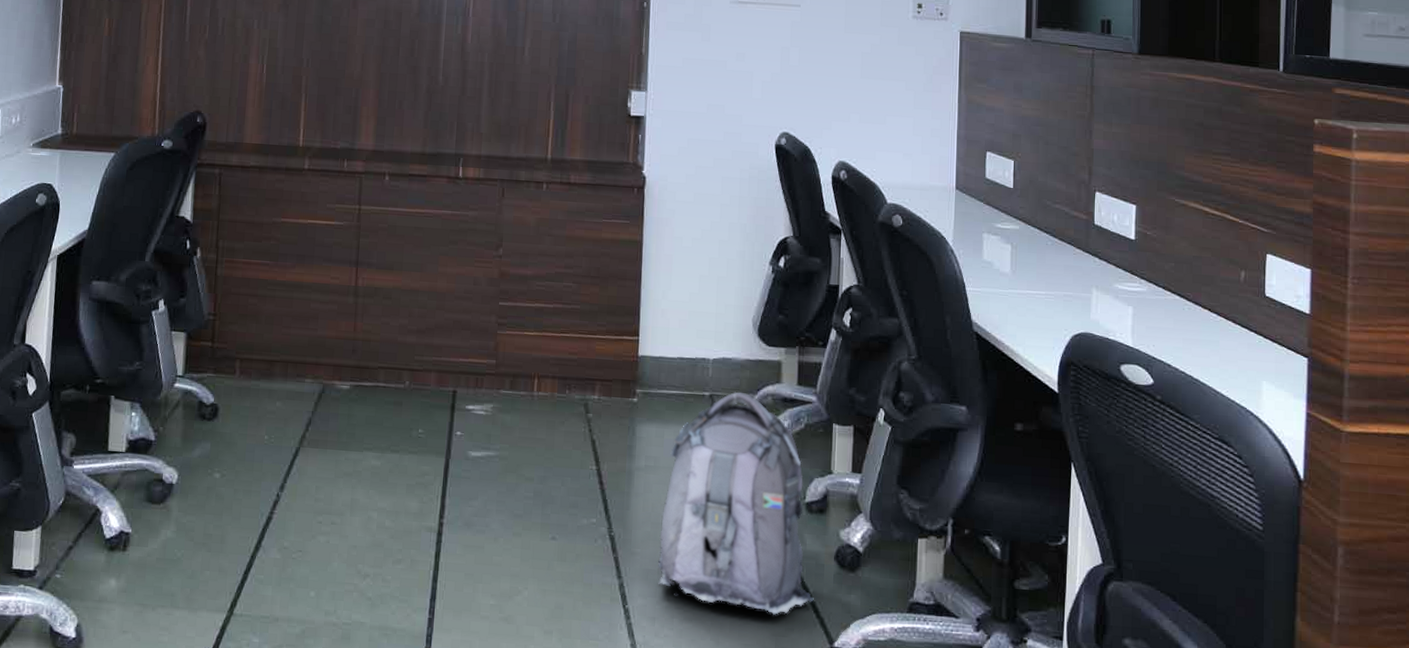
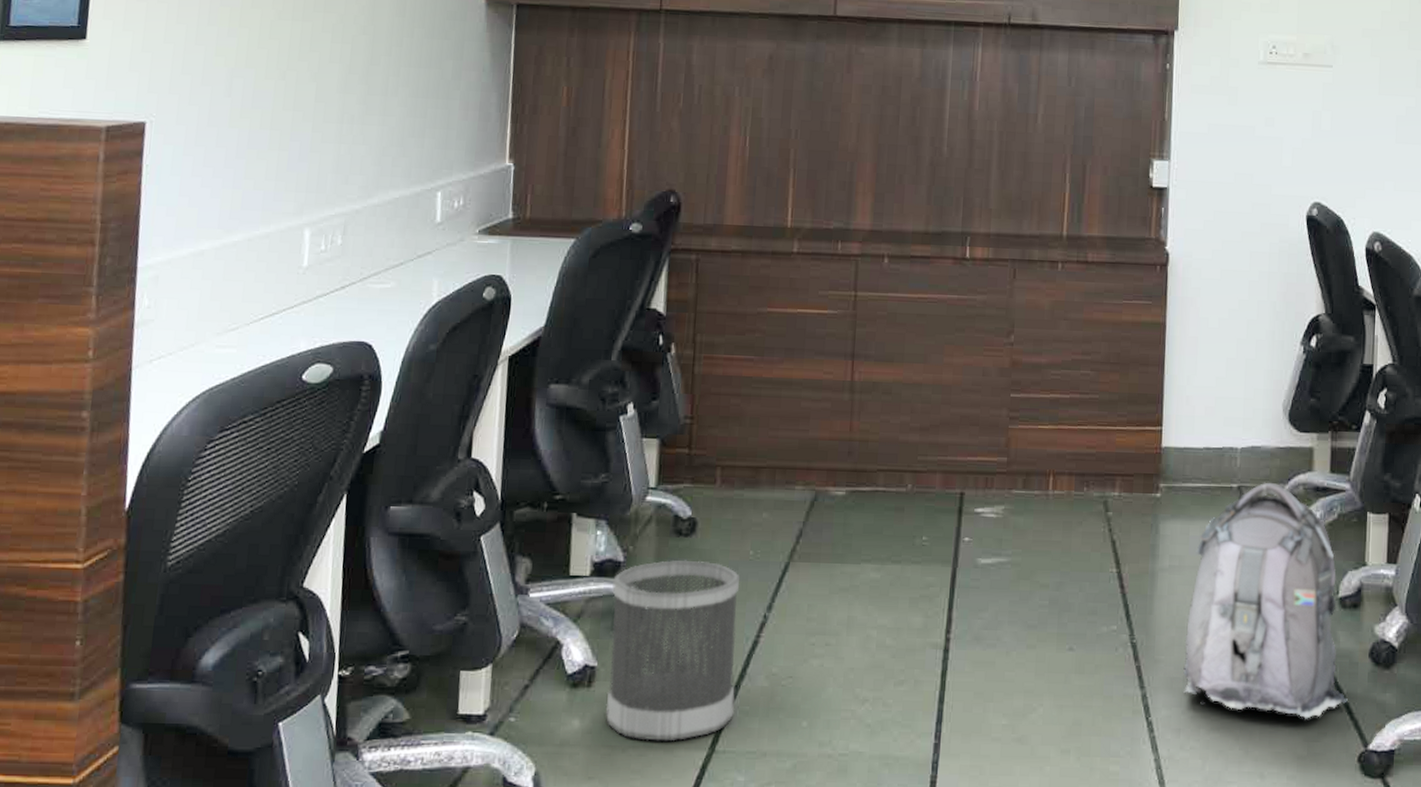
wastebasket: none [138,441,256,603] -> present [606,560,740,741]

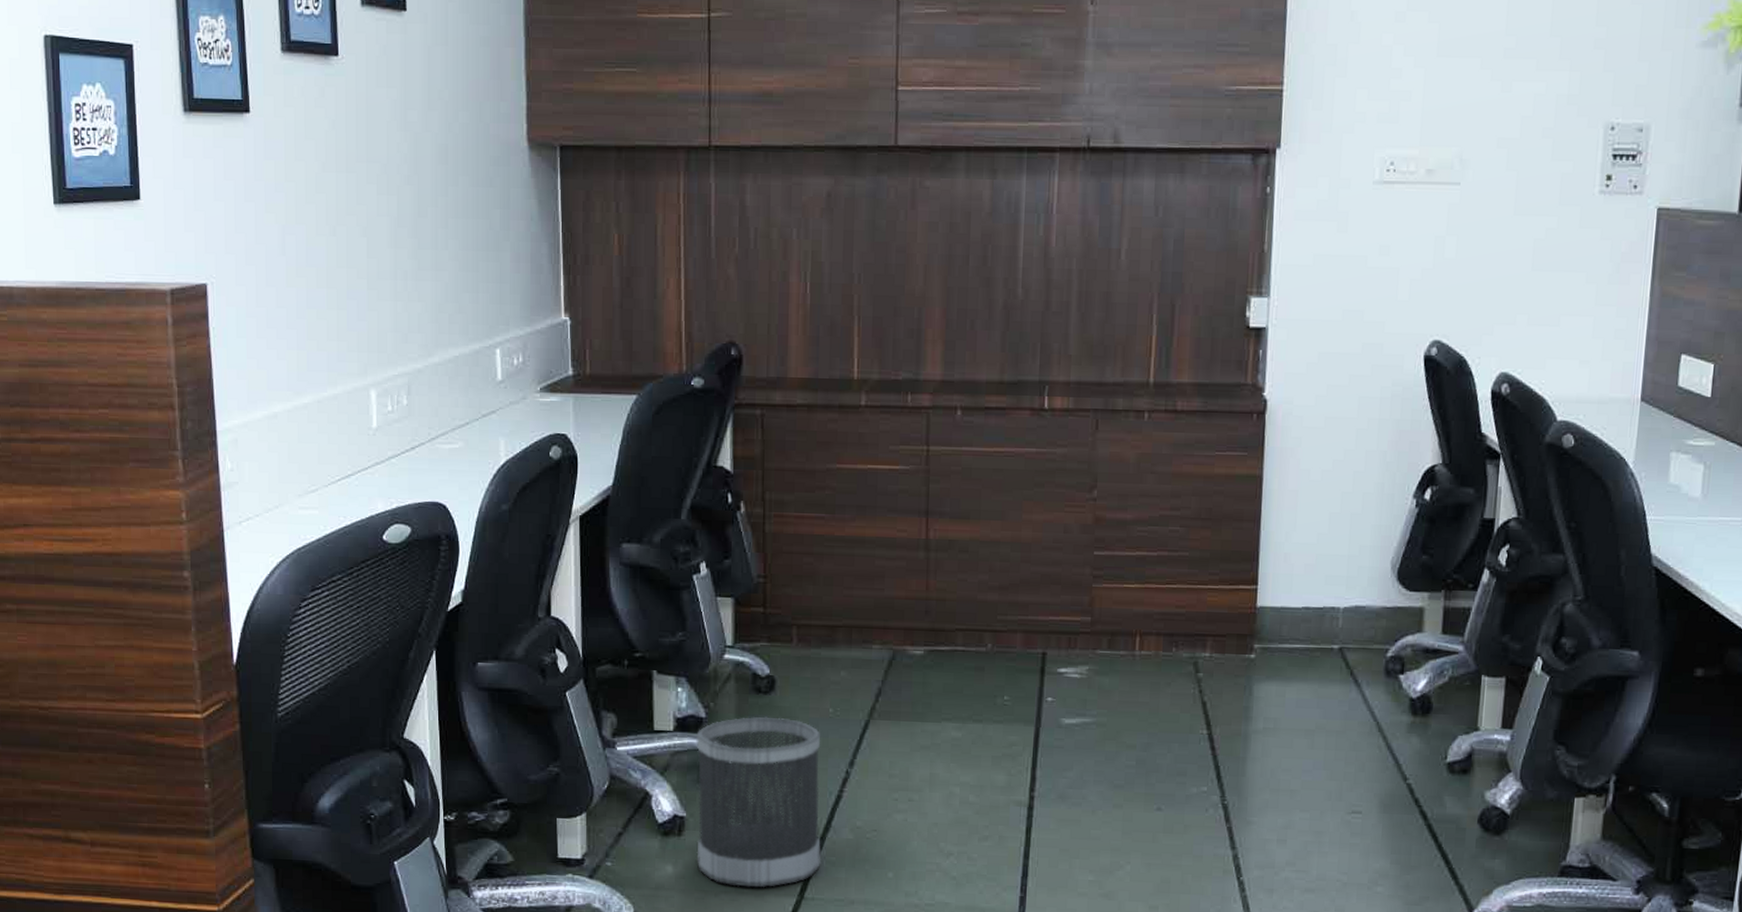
backpack: present [1183,482,1348,720] -> none [1277,643,1453,884]

